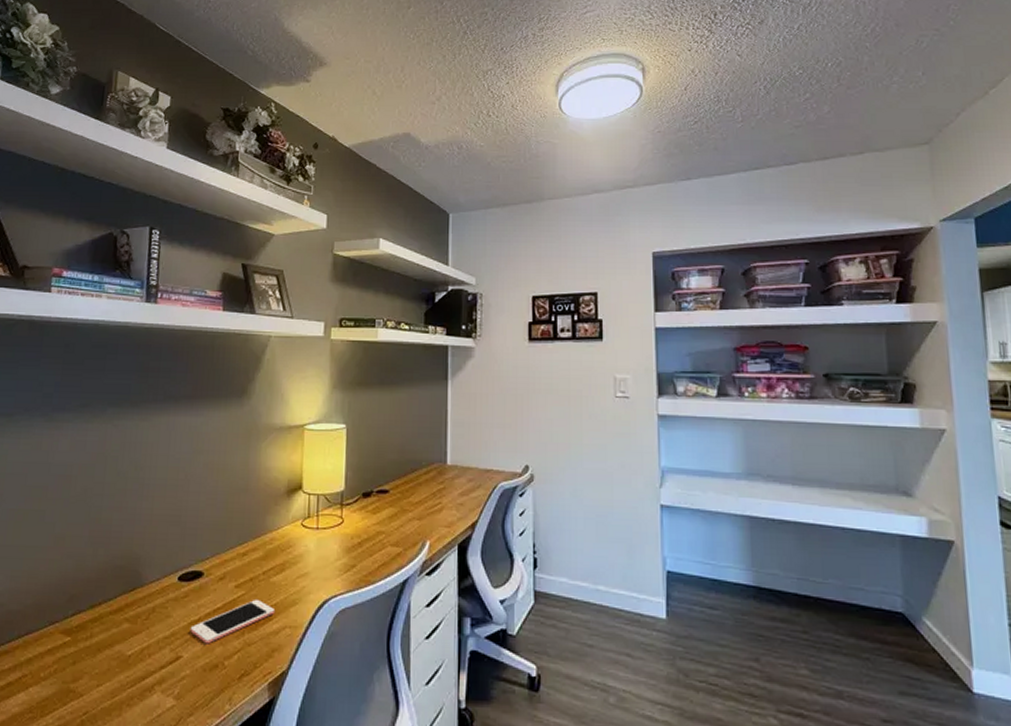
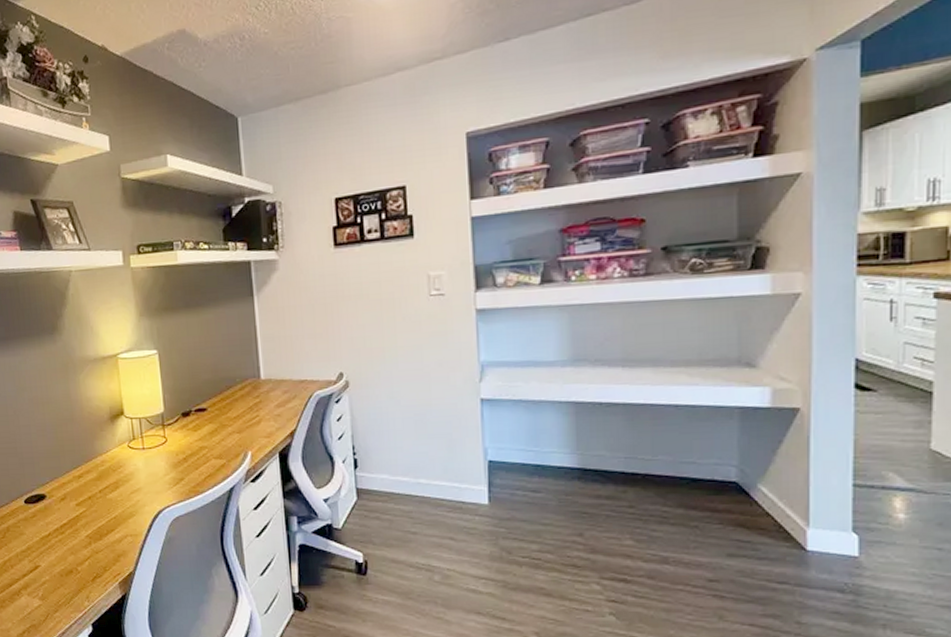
cell phone: present [190,598,276,644] -> none [43,514,116,554]

